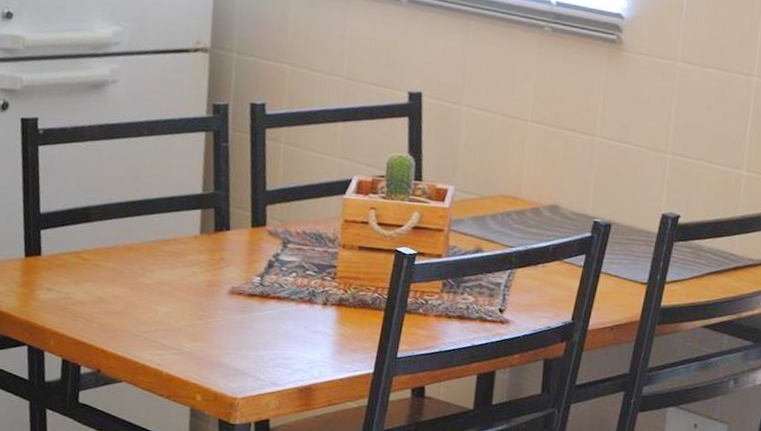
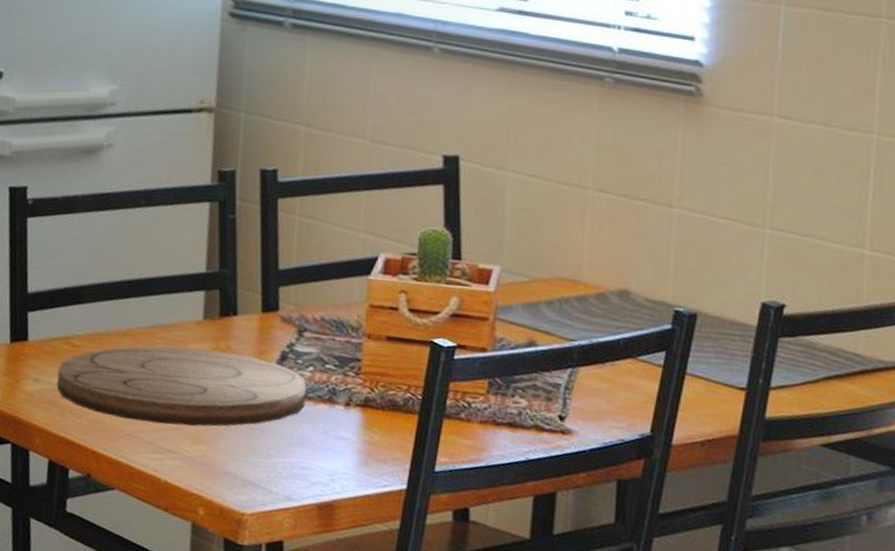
cutting board: none [68,258,290,326] -> present [57,346,306,427]

